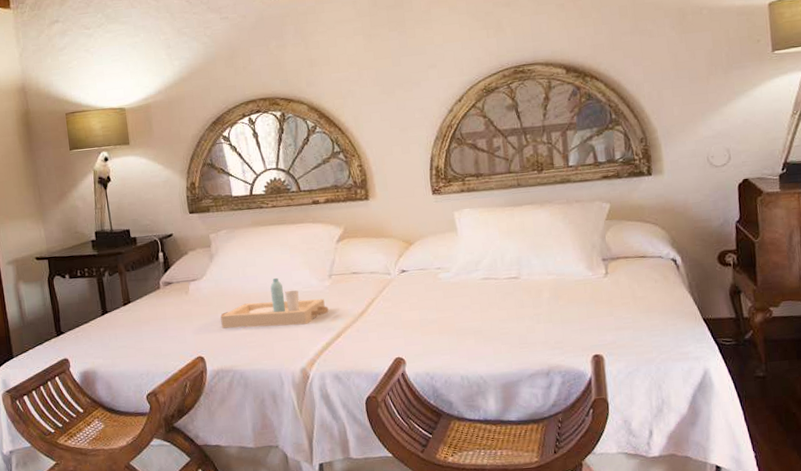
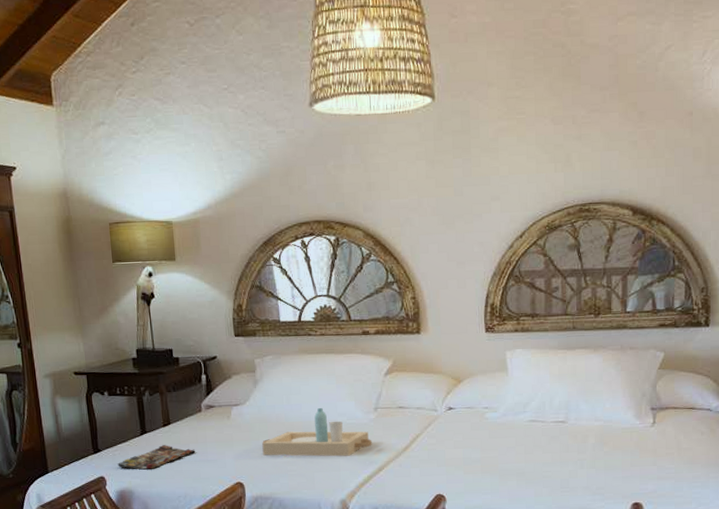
magazine: none [80,323,156,350] -> present [118,445,196,470]

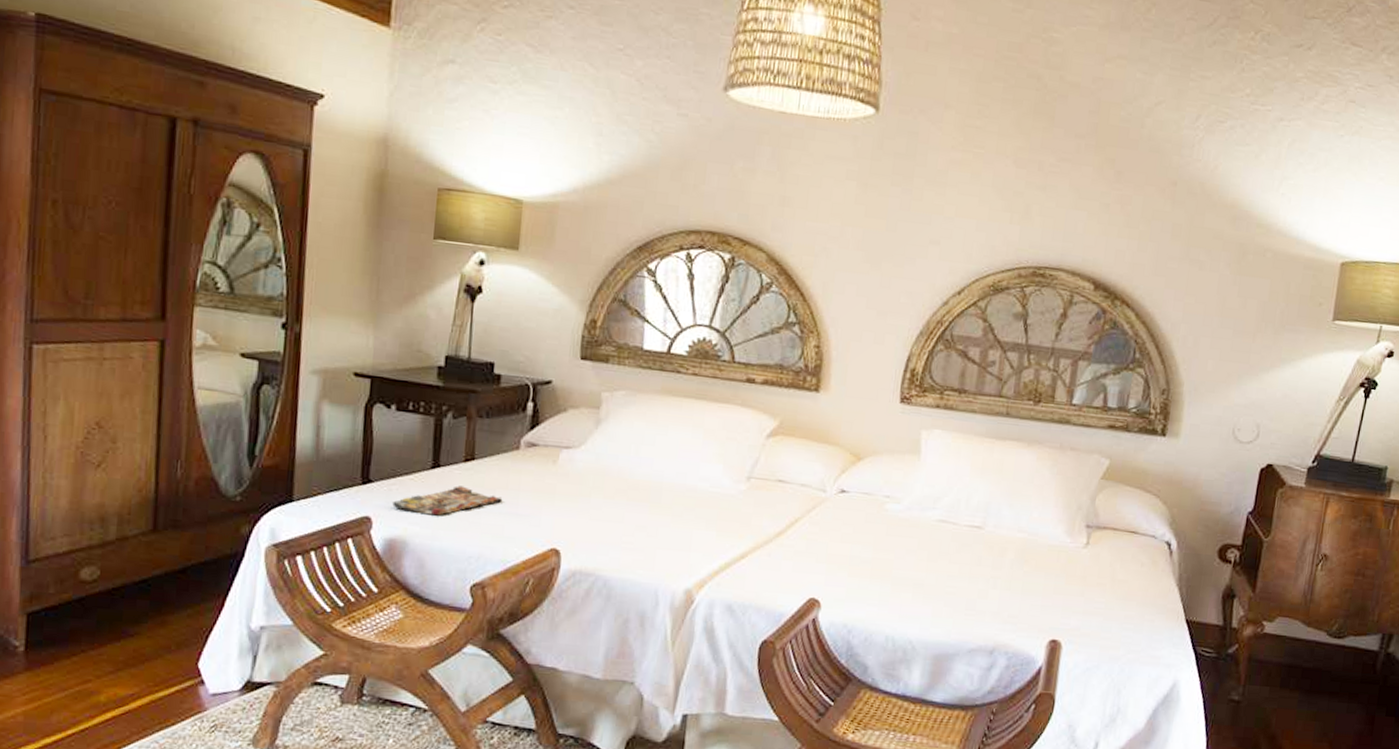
serving tray: present [262,408,372,457] -> none [592,467,738,534]

